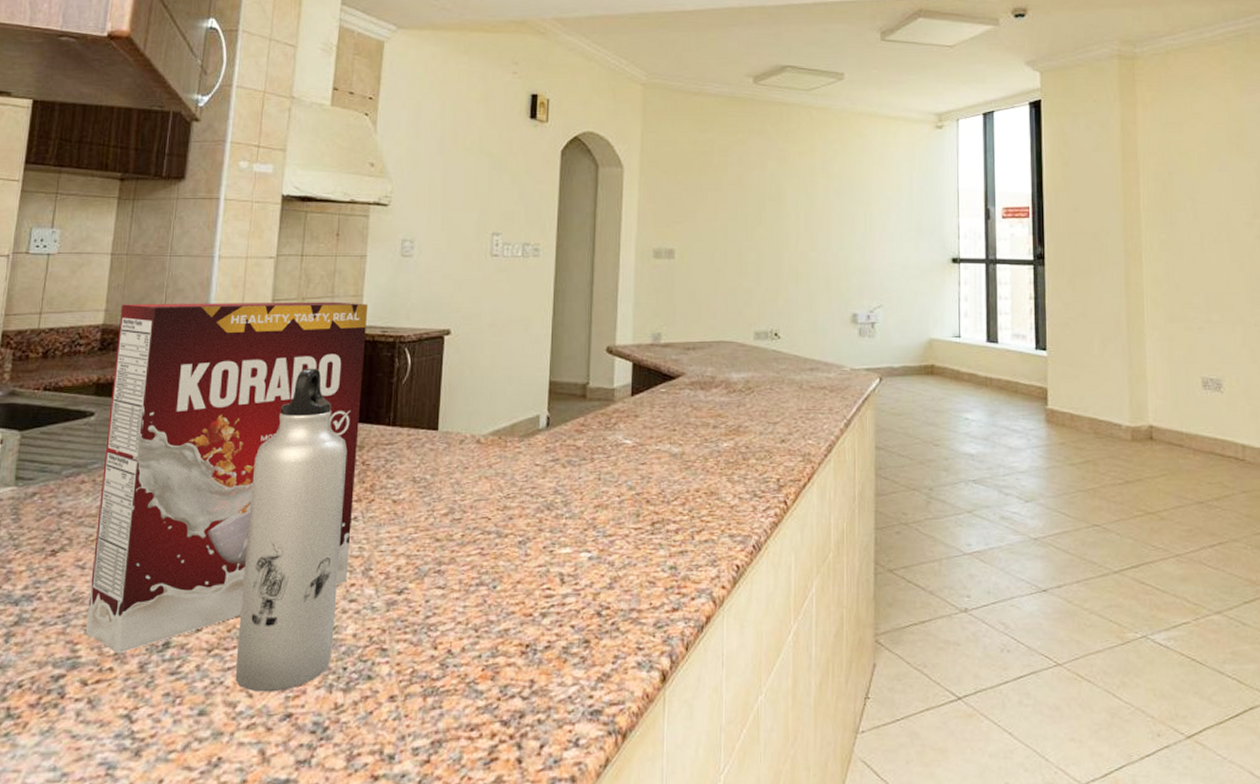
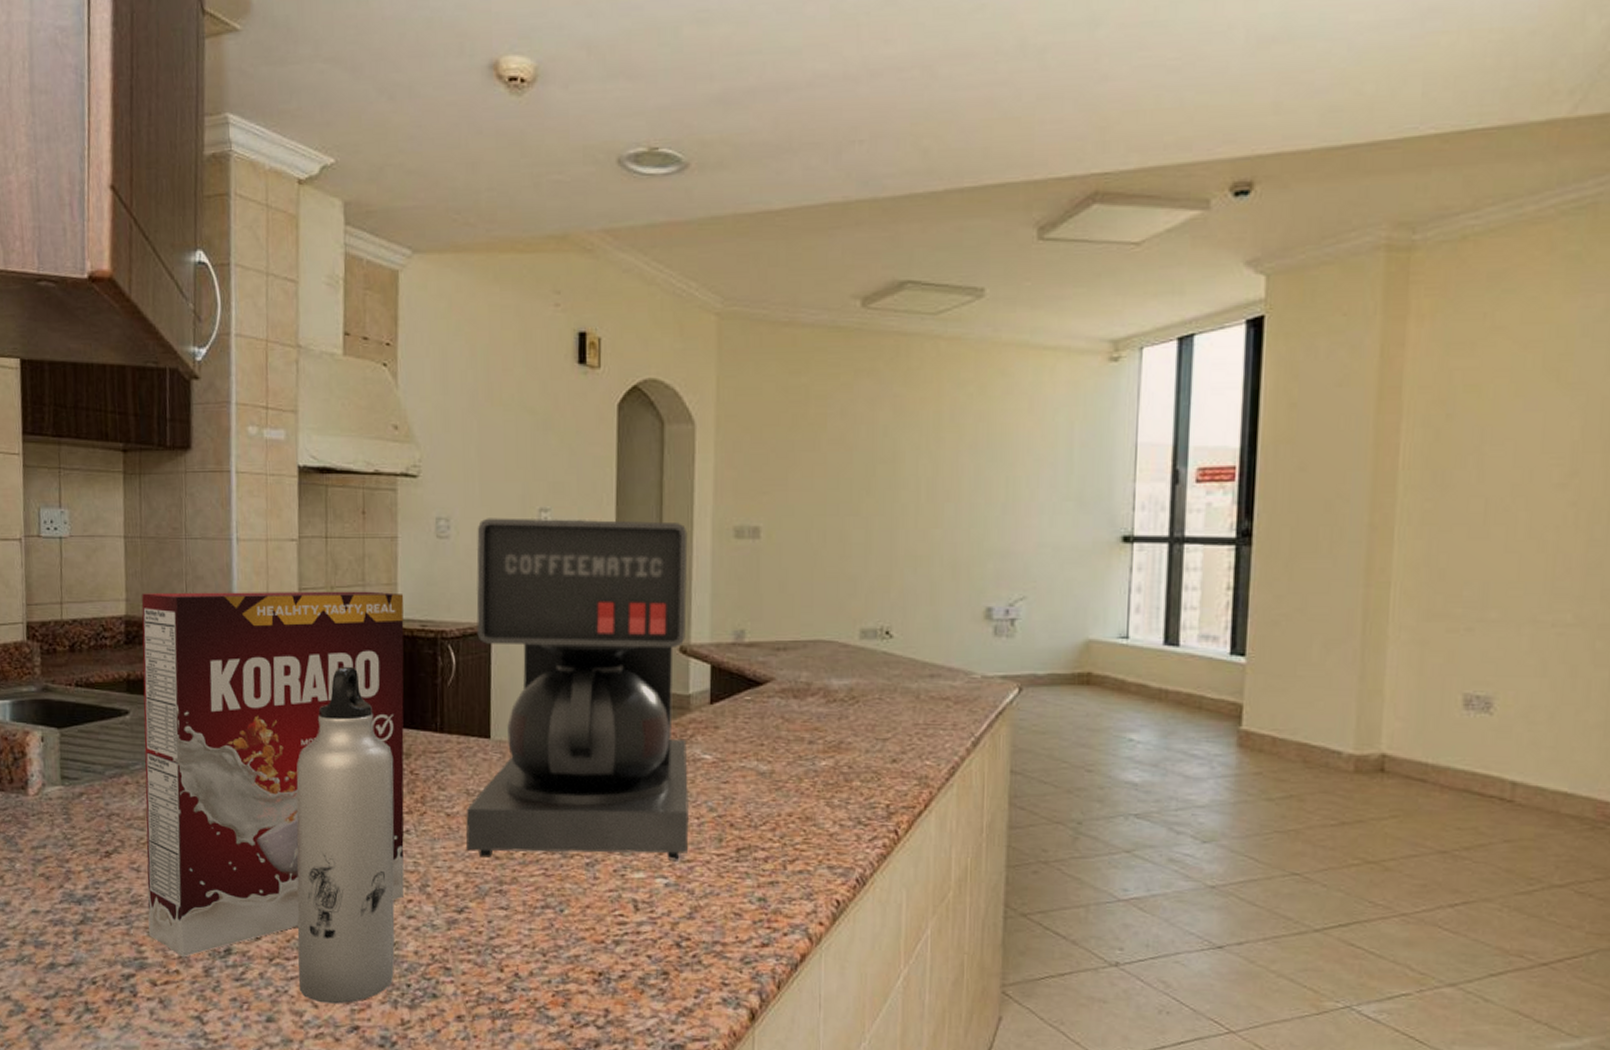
coffee maker: none [410,240,616,540] -> present [466,518,689,860]

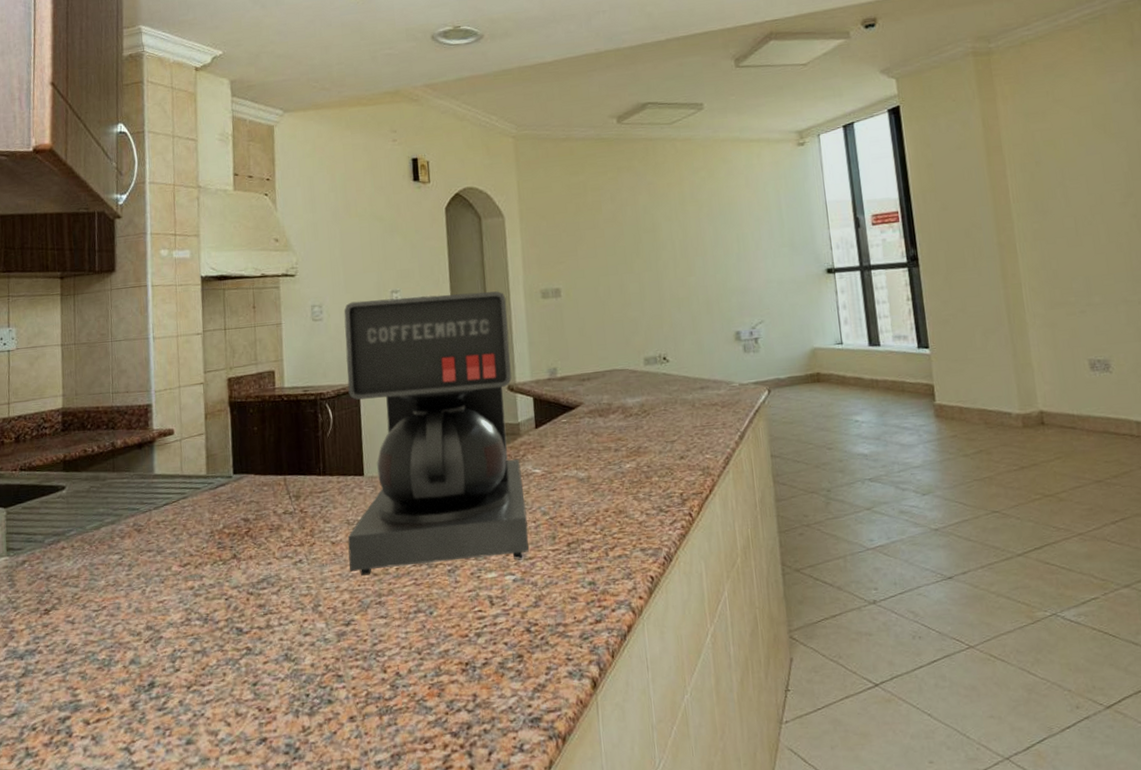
cereal box: present [141,591,404,958] -> none [75,367,300,696]
water bottle: present [296,666,395,1004] -> none [206,429,295,721]

